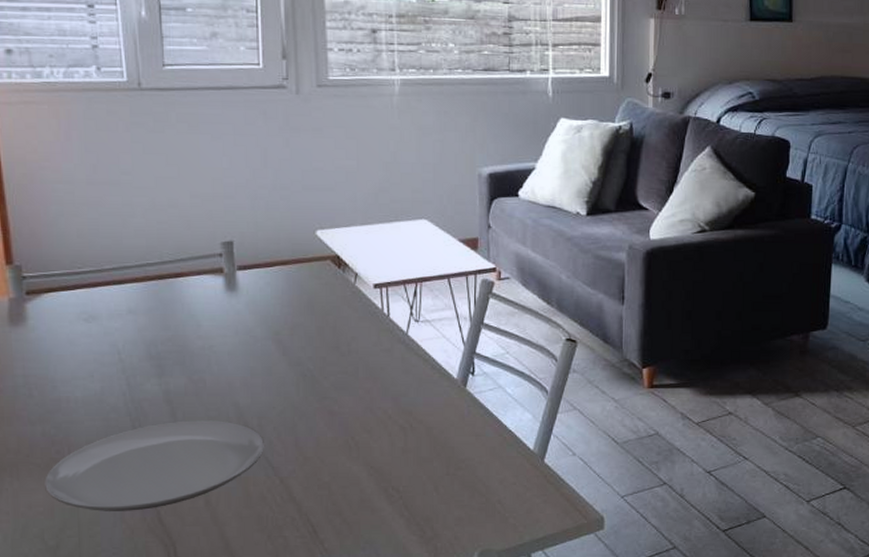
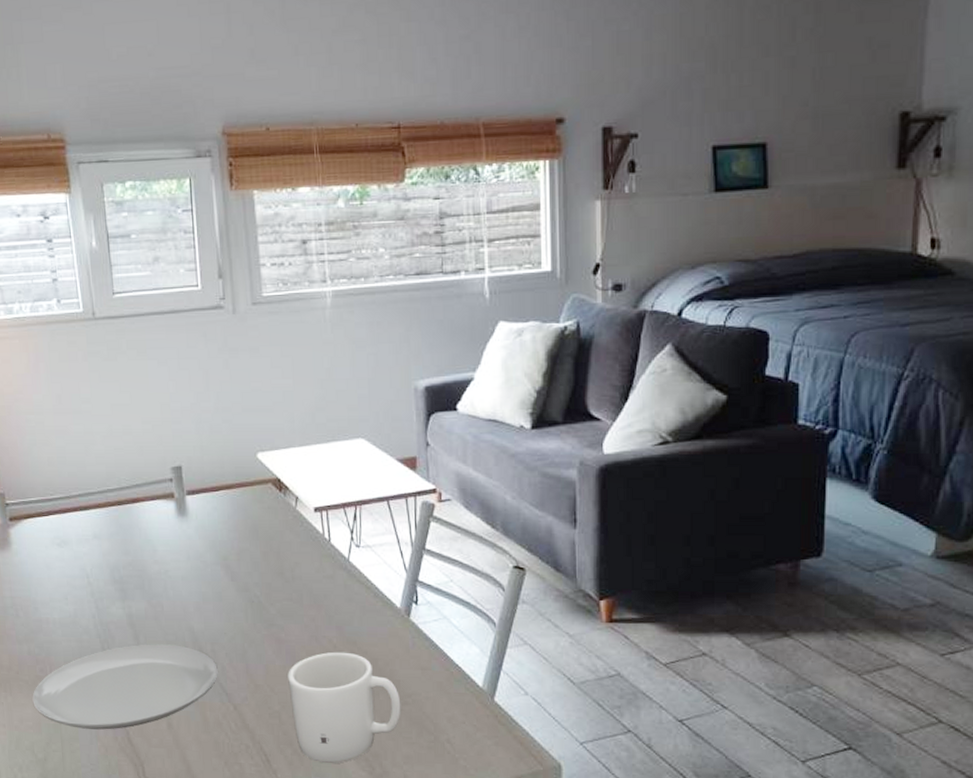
mug: none [340,422,454,531] -> present [288,651,401,764]

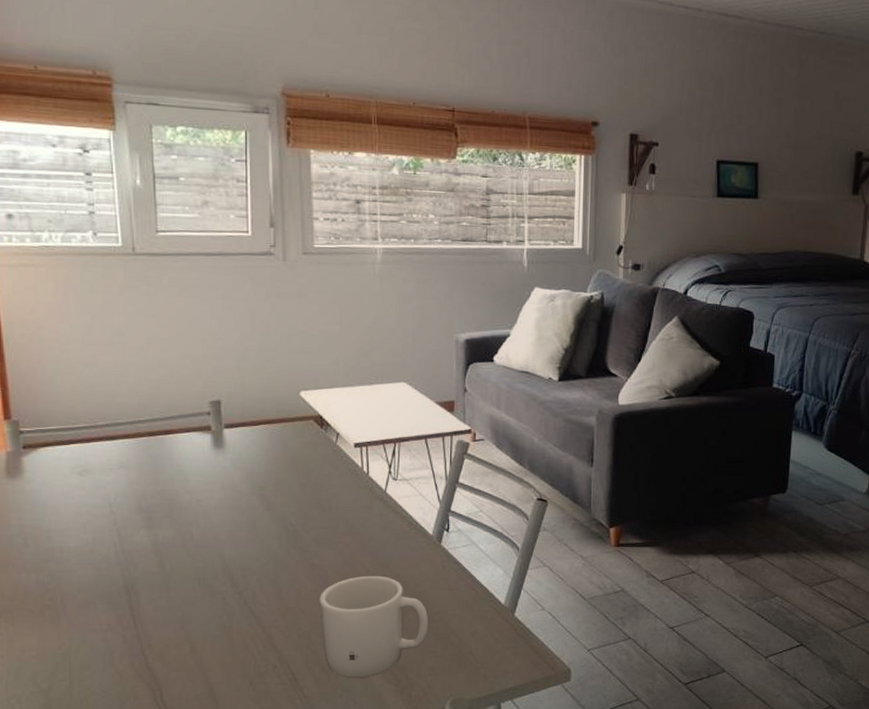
plate: present [32,644,218,730] -> none [38,571,248,657]

